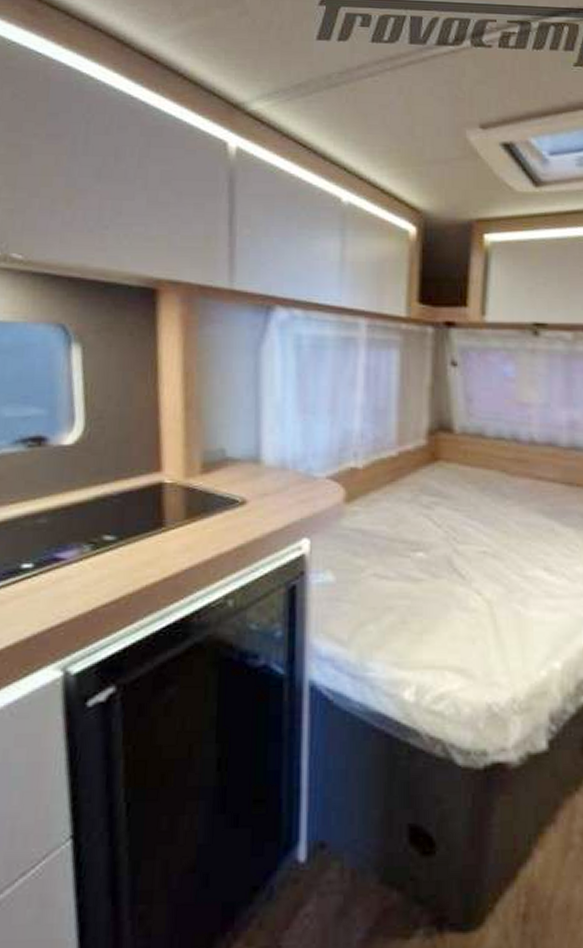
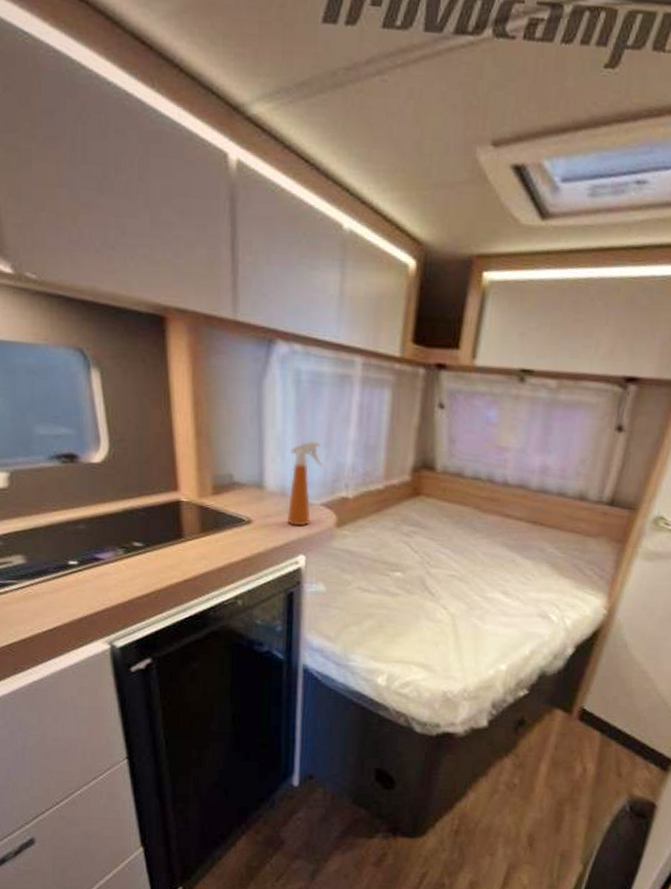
spray bottle: none [288,406,330,504] -> present [288,440,325,526]

